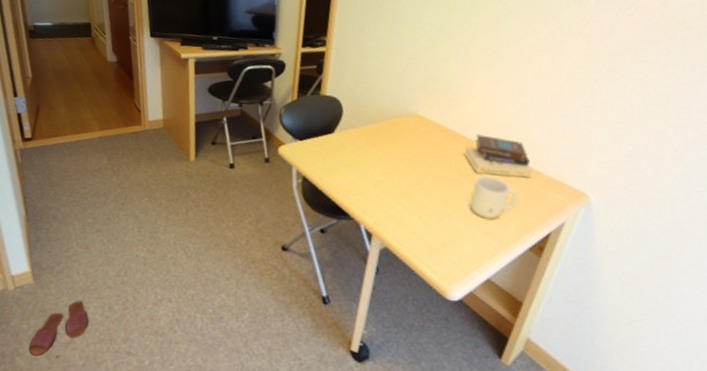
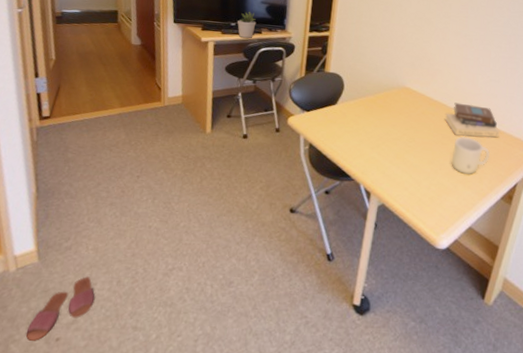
potted plant: none [219,22,241,55] -> present [237,11,256,39]

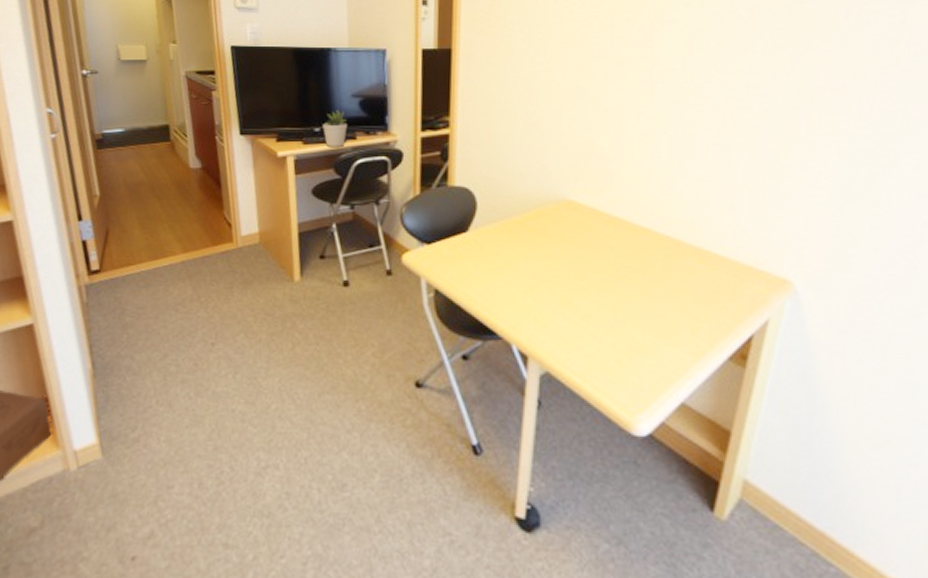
slippers: present [26,276,95,341] -> none [95,477,174,560]
books: present [445,102,501,138] -> none [631,217,720,268]
mug: present [452,136,490,175] -> none [647,267,705,324]

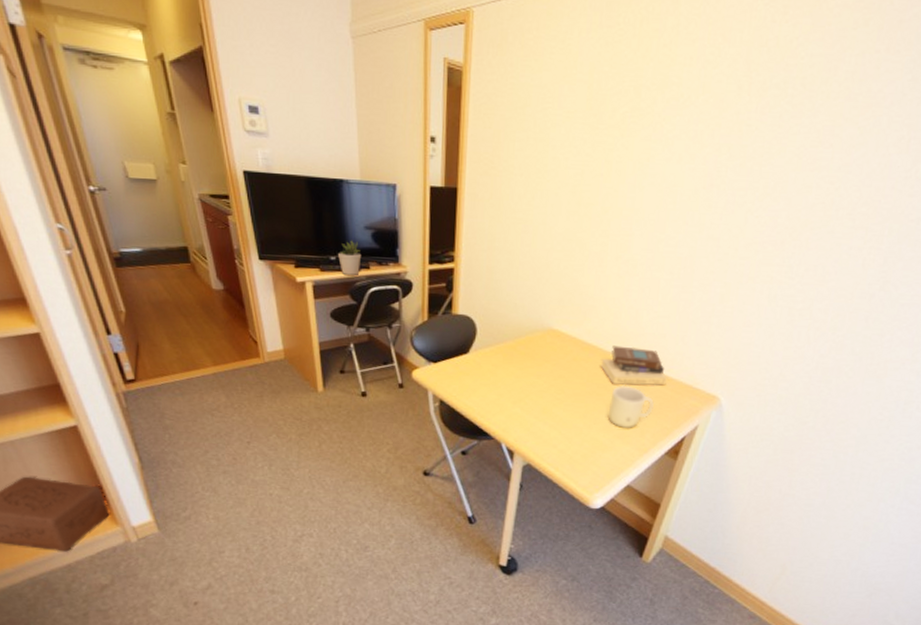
books: none [631,217,720,268] -> present [601,345,668,386]
mug: none [647,267,705,324] -> present [609,385,654,428]

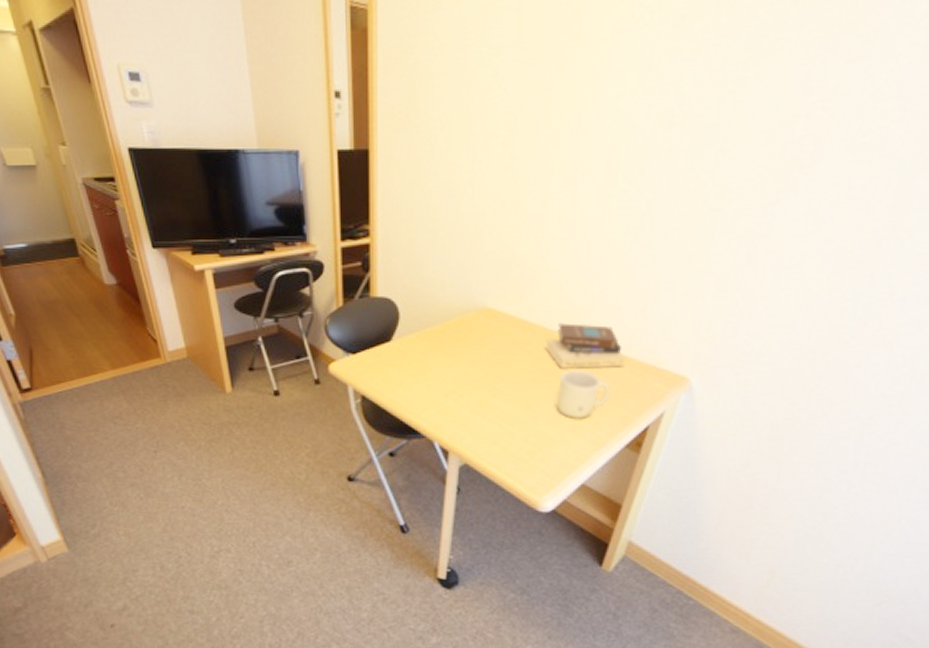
potted plant: present [337,240,362,276] -> none [237,219,265,260]

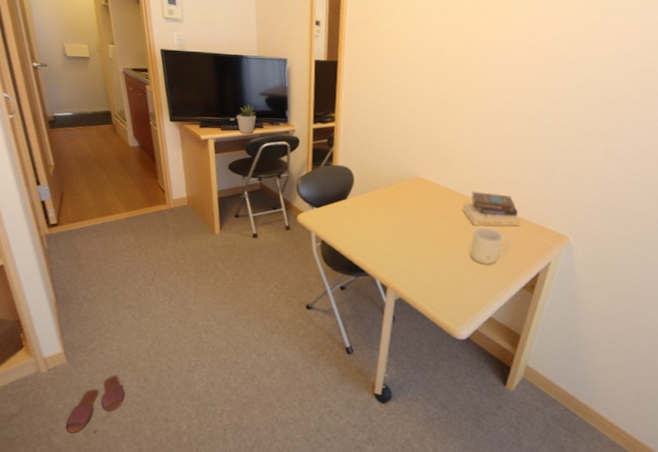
slippers: none [77,563,141,628] -> present [65,375,125,434]
potted plant: none [237,219,265,260] -> present [236,104,257,134]

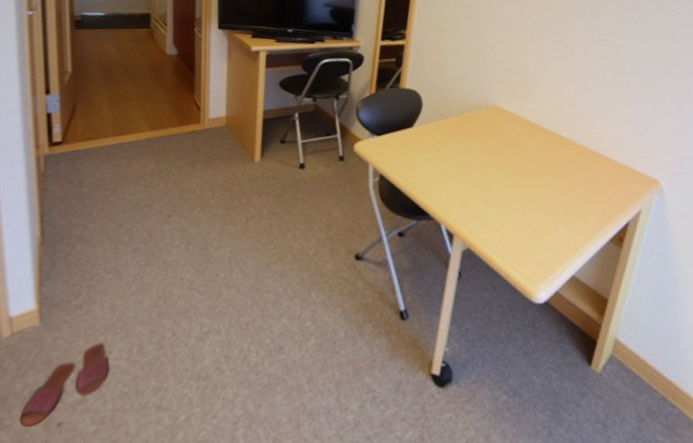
potted plant: present [236,104,257,134] -> none [294,15,318,48]
books: present [462,191,522,227] -> none [543,124,609,167]
mug: present [471,226,510,265] -> none [551,165,596,212]

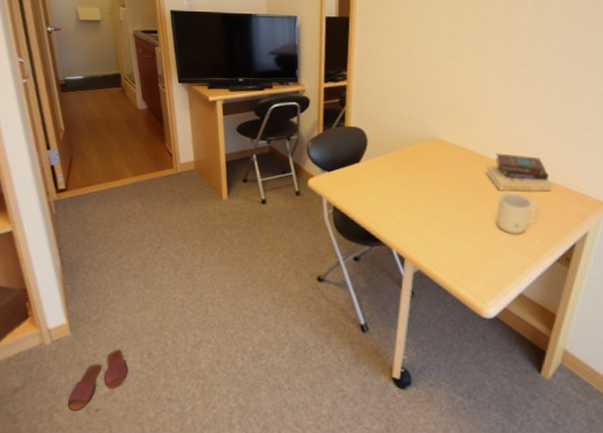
books: none [543,124,609,167] -> present [486,153,554,192]
mug: none [551,165,596,212] -> present [497,191,541,235]

